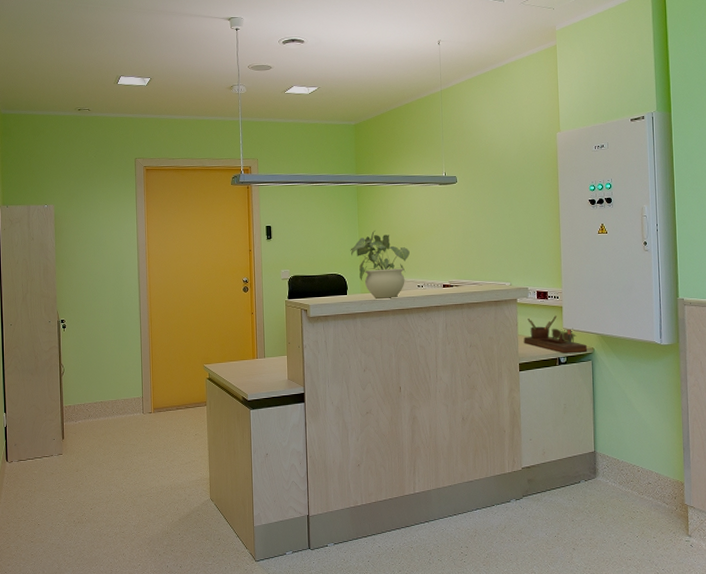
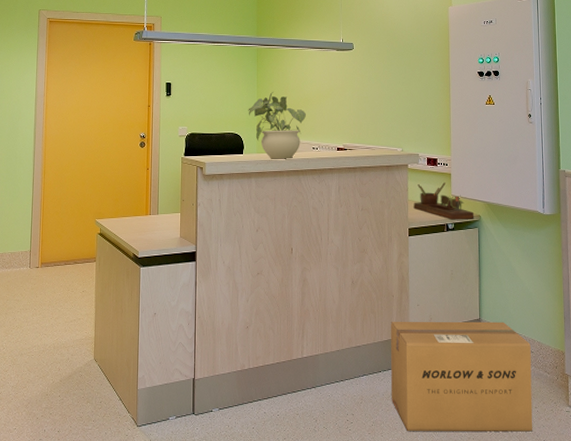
box: none [503,454,651,562] -> present [391,321,533,432]

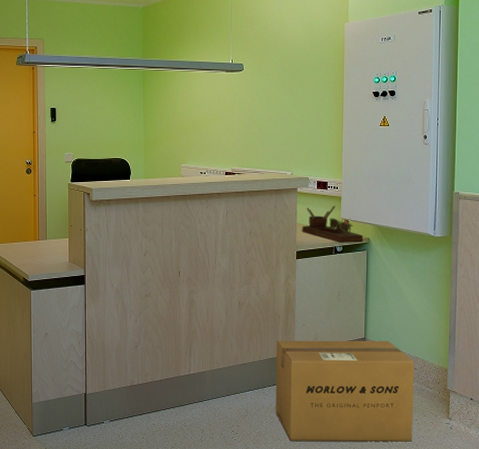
potted plant: present [248,91,306,159] -> none [134,115,194,184]

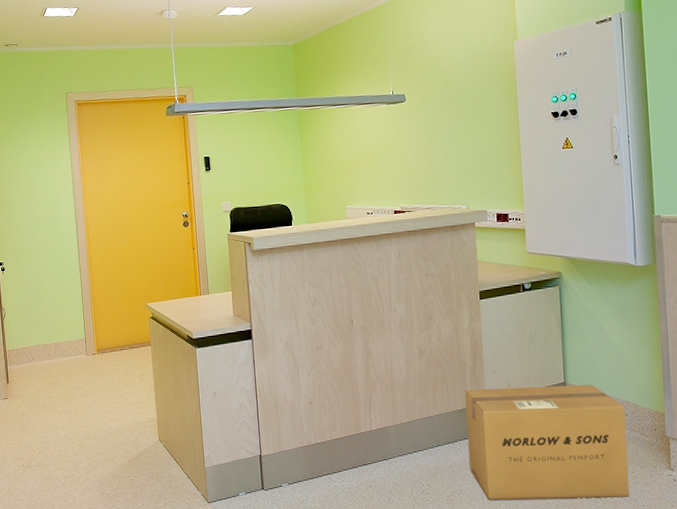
desk organizer: present [302,206,364,243] -> none [483,239,554,279]

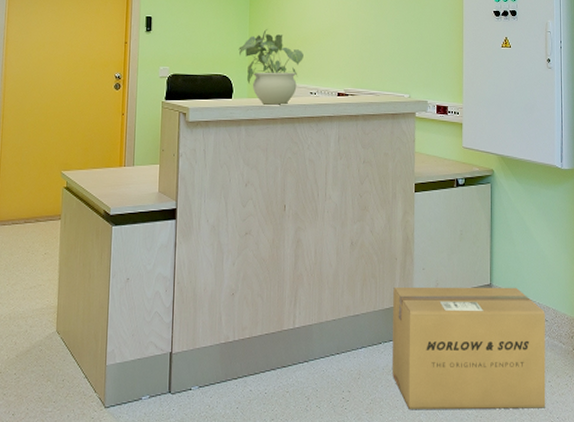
potted plant: none [293,155,357,228] -> present [238,28,304,105]

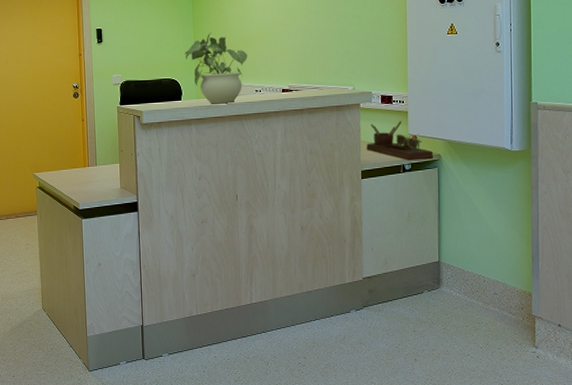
box: present [392,287,546,409] -> none [343,264,496,373]
desk organizer: none [421,133,487,175] -> present [366,121,434,160]

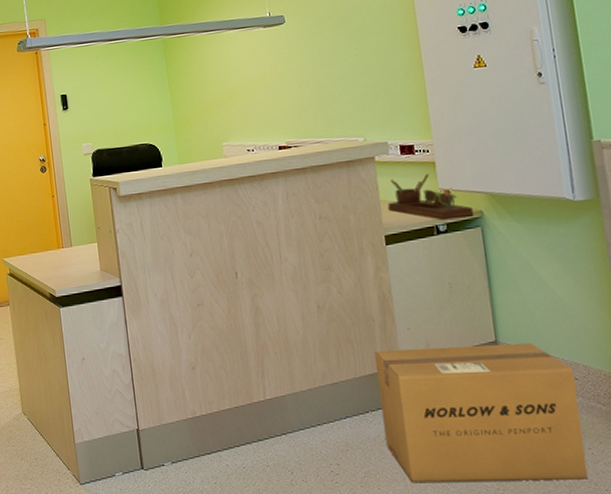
potted plant: present [184,32,247,104] -> none [161,88,234,169]
box: none [343,264,496,373] -> present [374,342,589,482]

